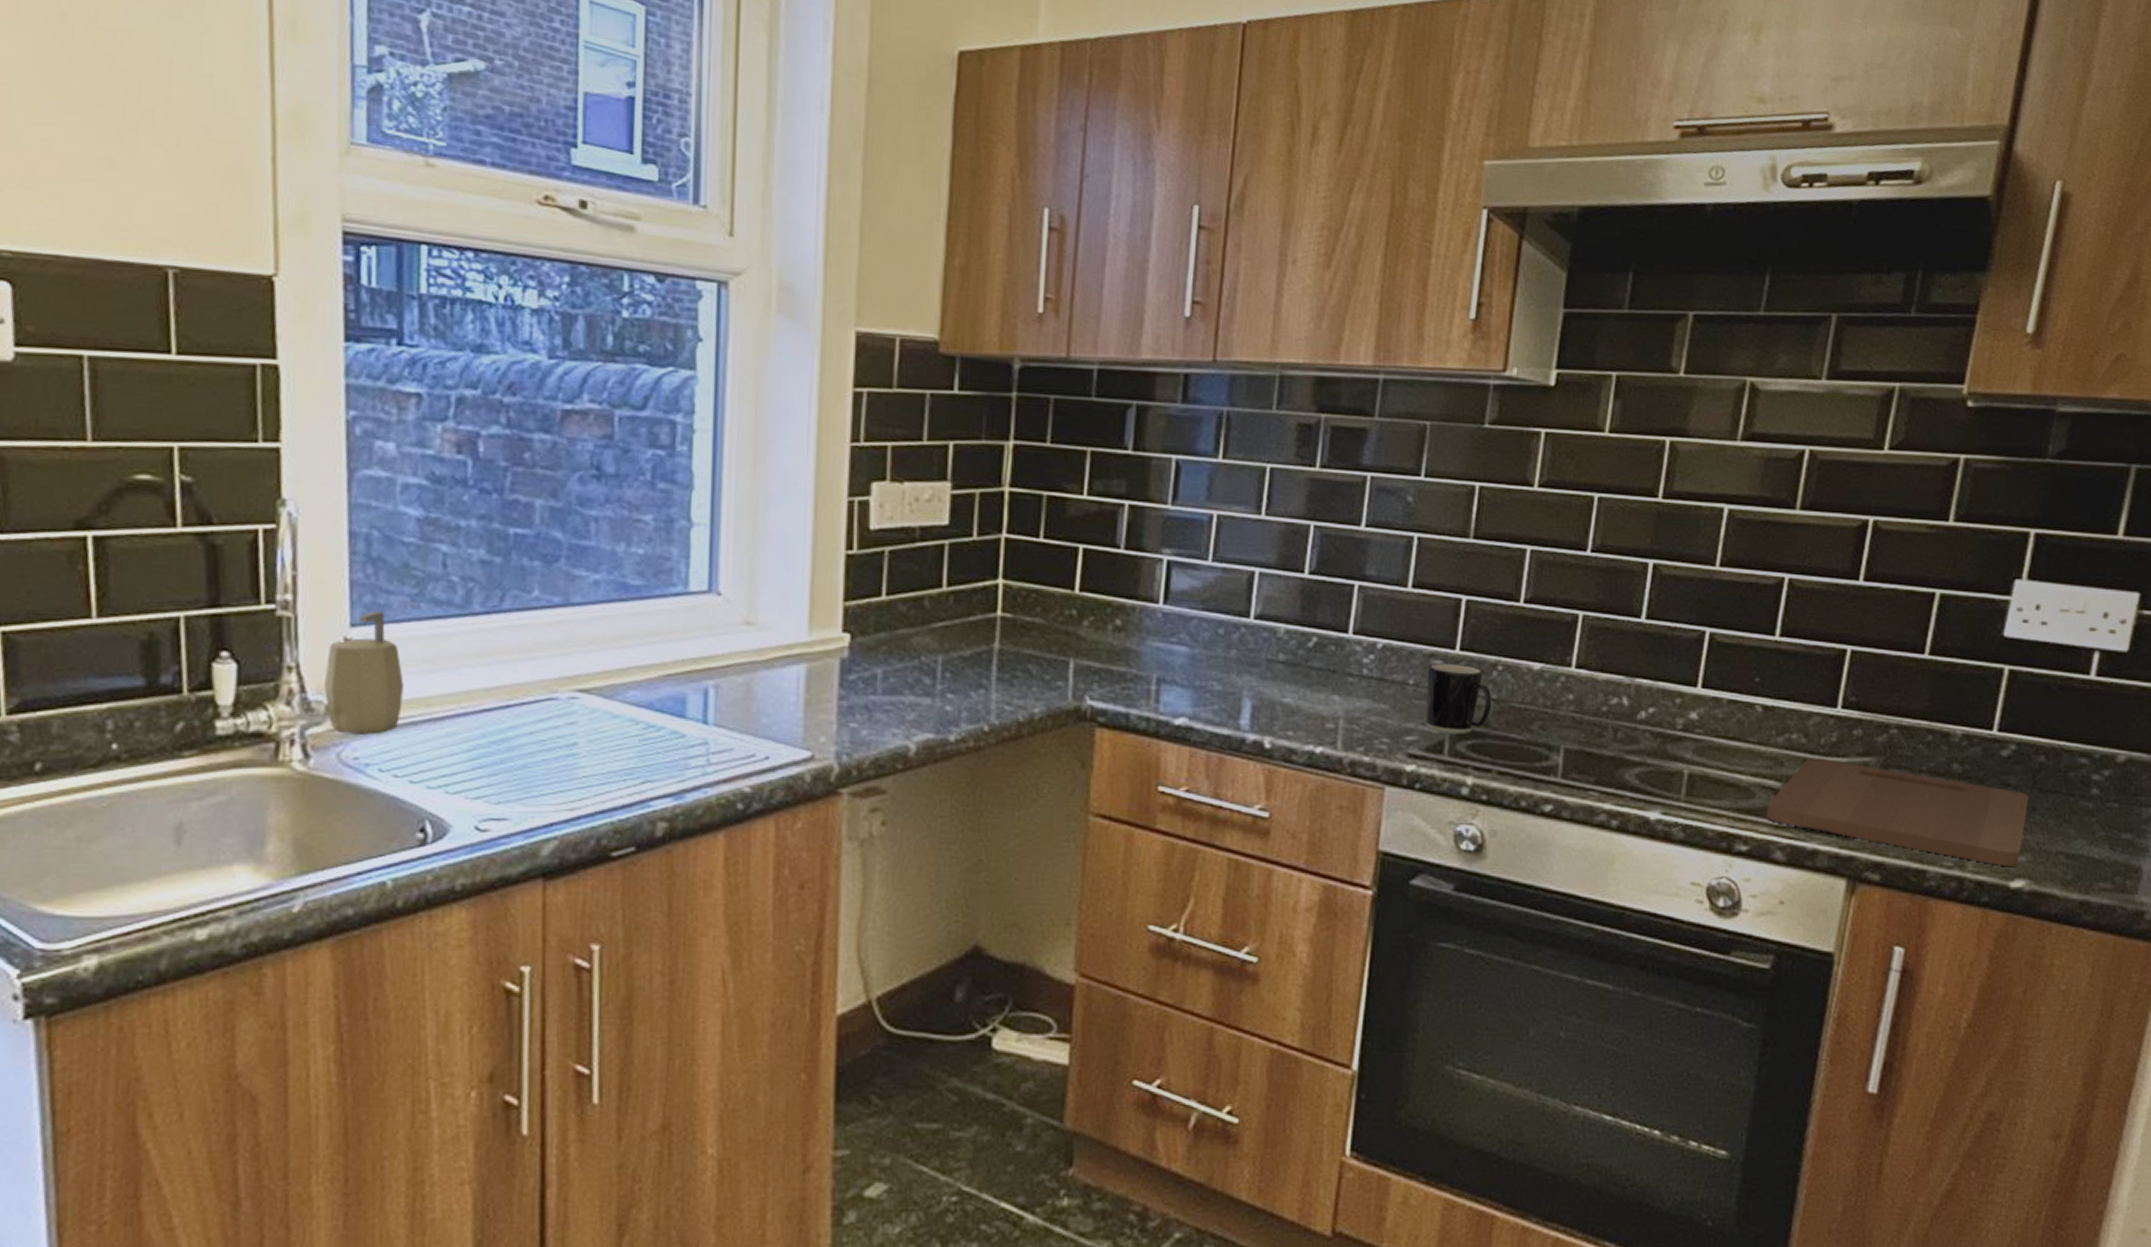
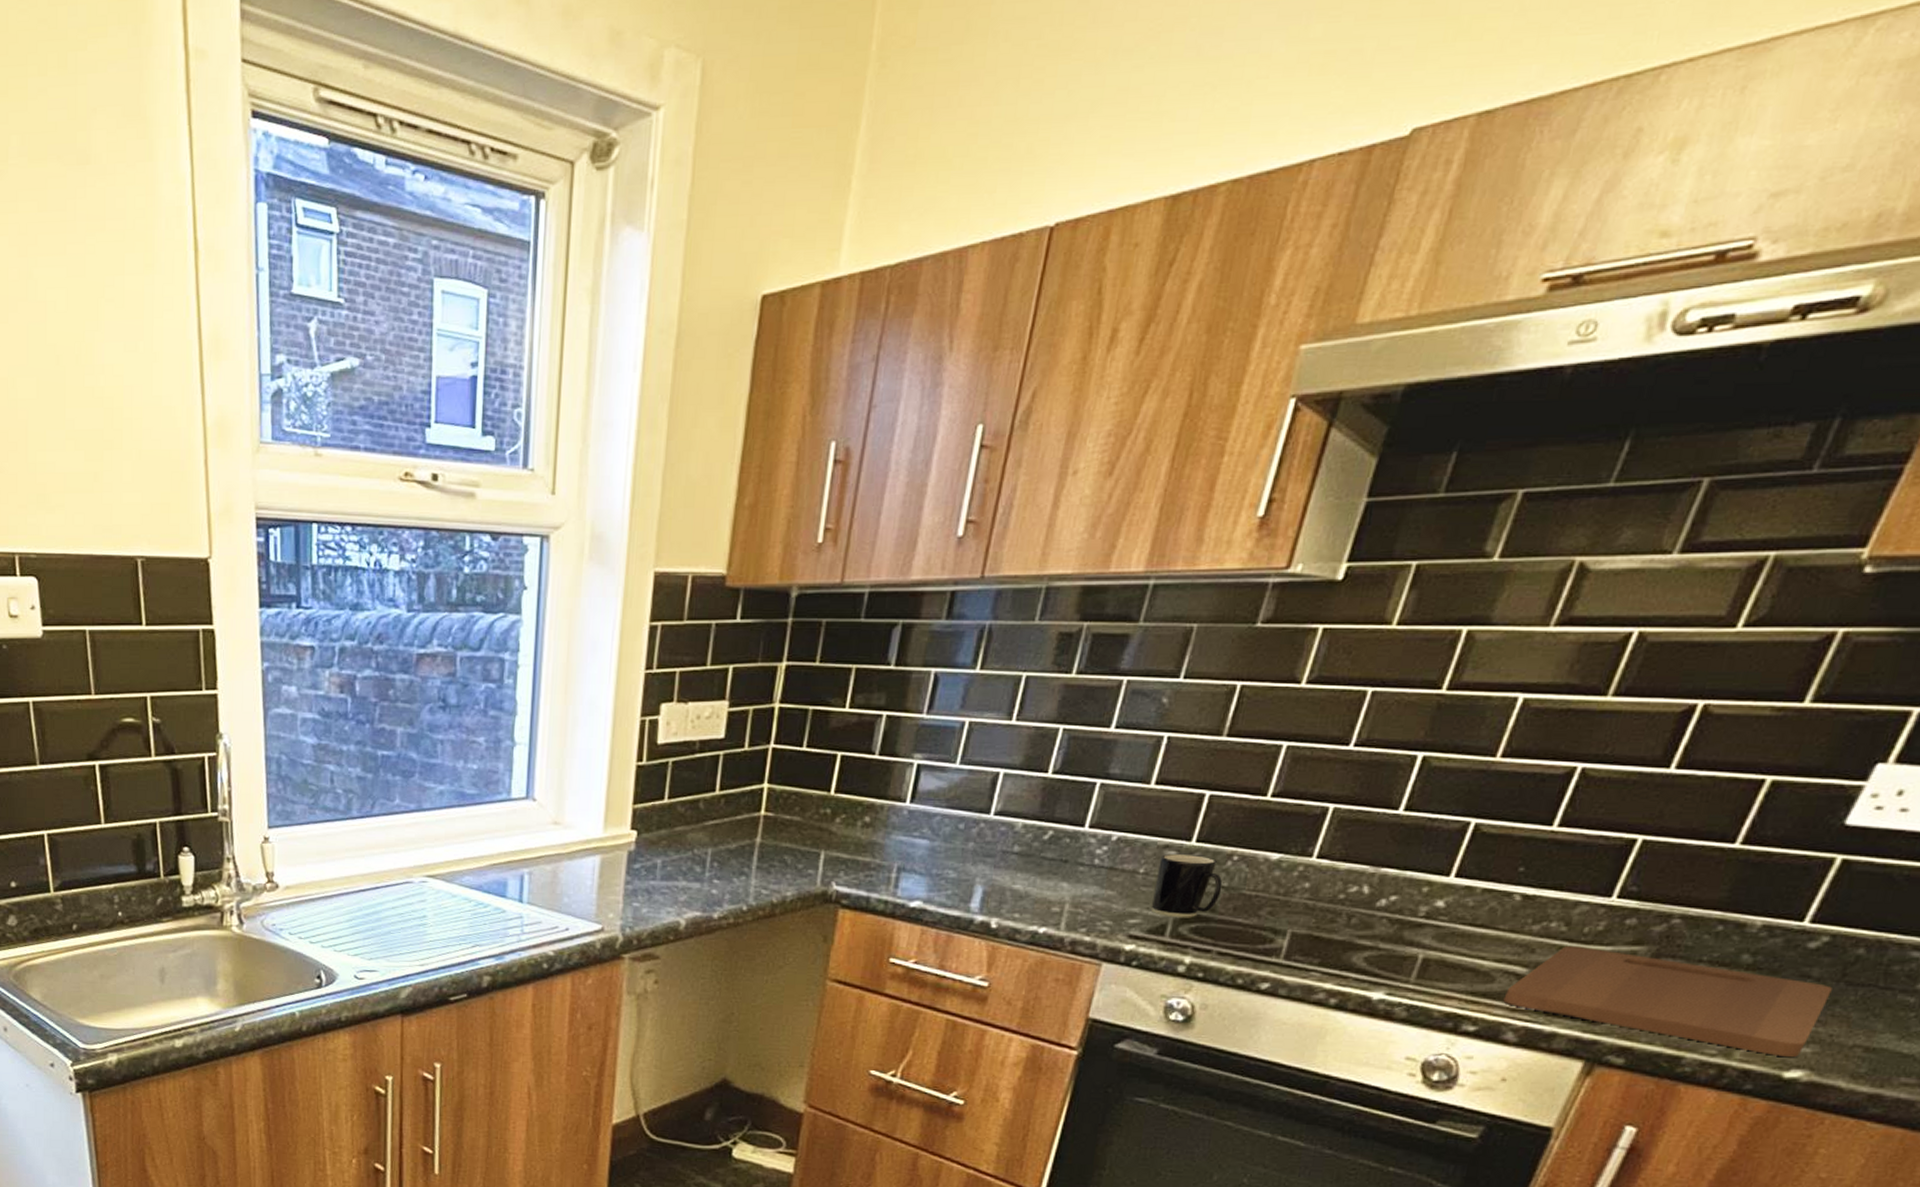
soap dispenser: present [323,611,404,735] -> none [251,817,305,908]

